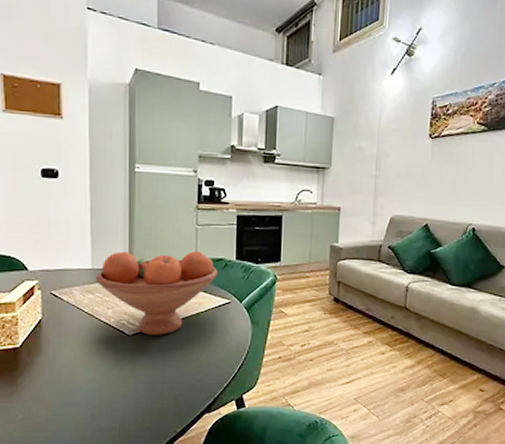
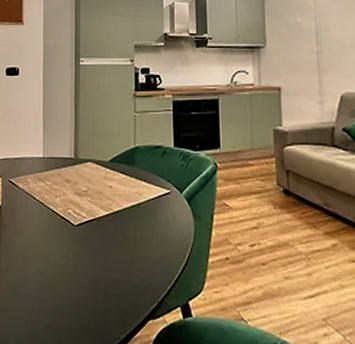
fruit bowl: present [95,251,218,335] -> none [46,139,157,227]

